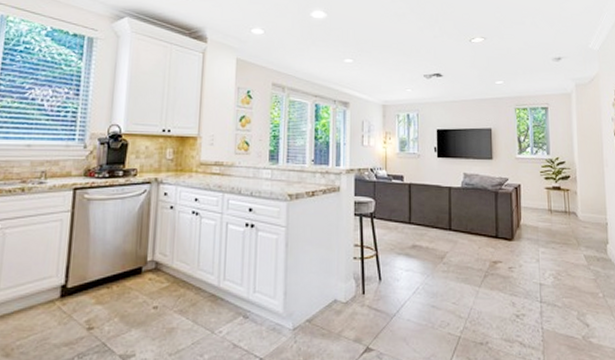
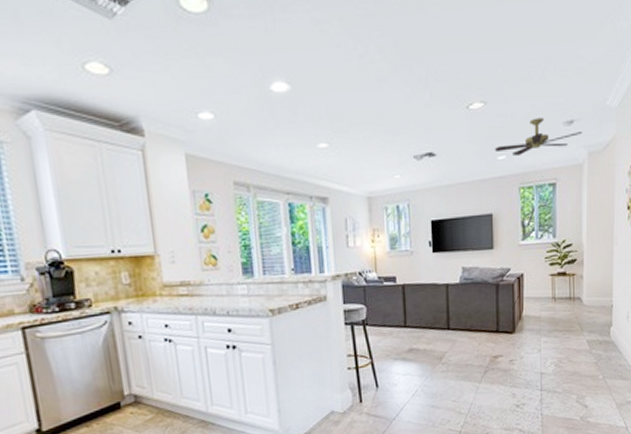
ceiling fan: none [492,53,570,82] -> present [494,118,583,155]

